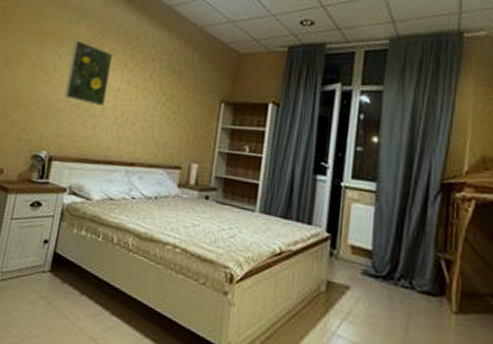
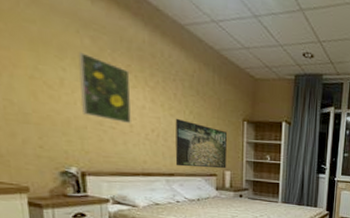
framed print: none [138,100,200,161] -> present [175,118,227,169]

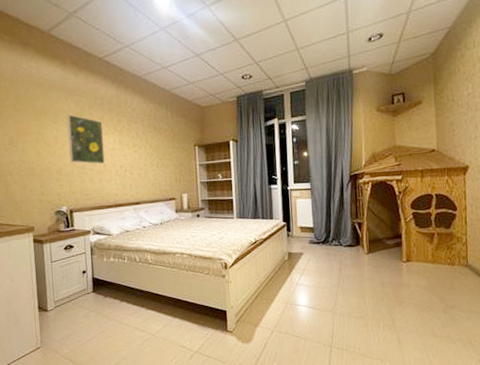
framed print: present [175,118,227,169] -> none [138,153,183,195]

